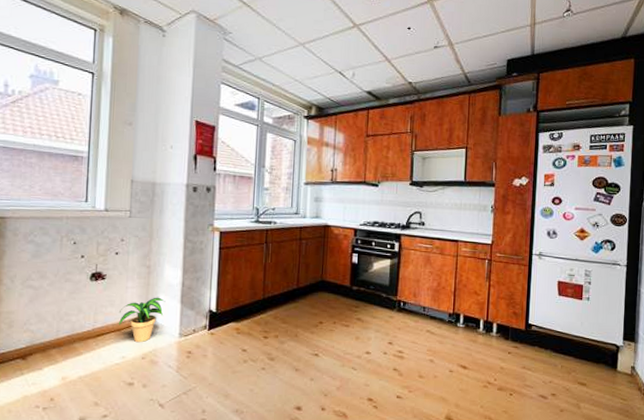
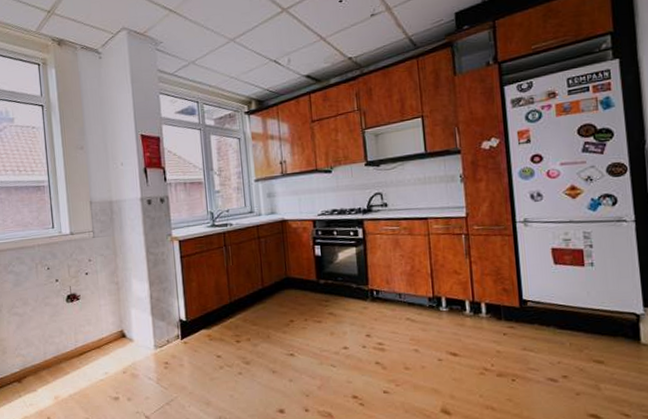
potted plant: present [119,297,166,343] -> none [97,311,137,358]

